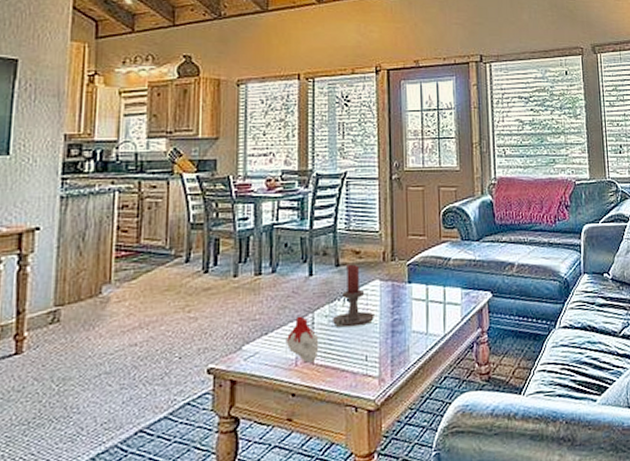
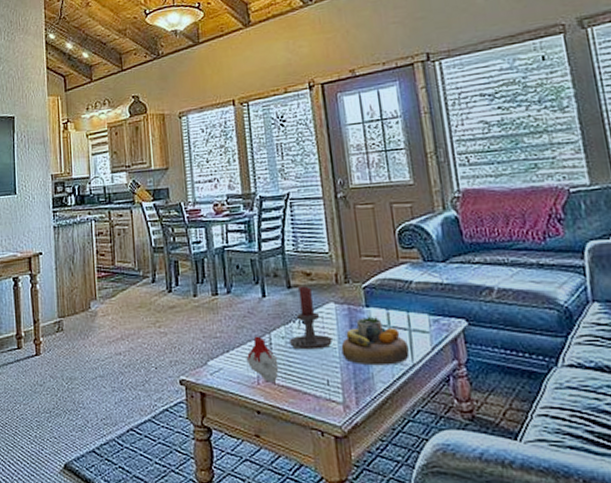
decorative bowl: none [382,291,442,339] -> present [341,316,410,366]

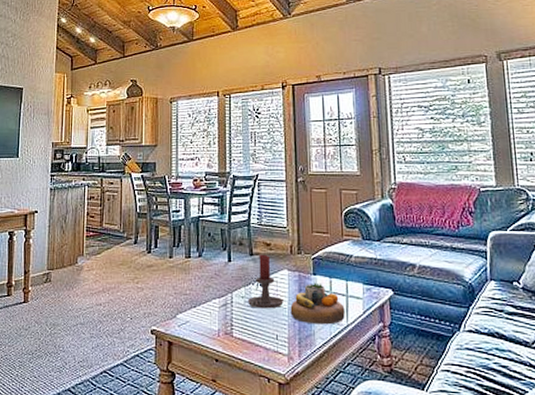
candle: present [246,336,279,382] -> none [210,295,237,335]

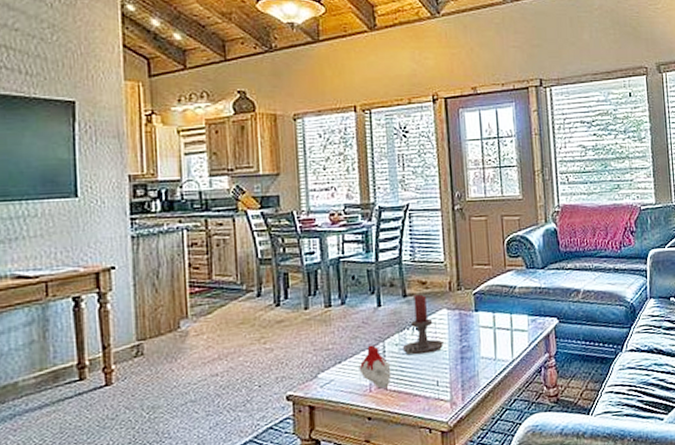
candle: none [210,295,237,335] -> present [359,345,392,389]
decorative bowl: present [290,282,345,325] -> none [451,319,510,365]

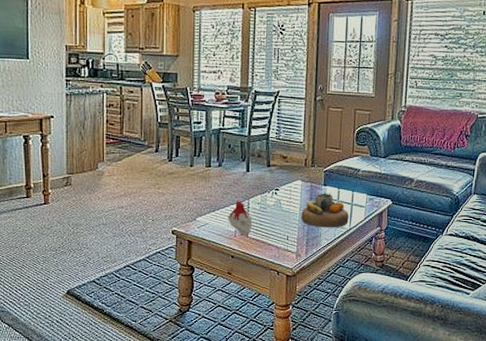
candle holder: present [402,294,443,356] -> none [262,166,295,214]
decorative bowl: none [451,319,510,365] -> present [301,192,349,228]

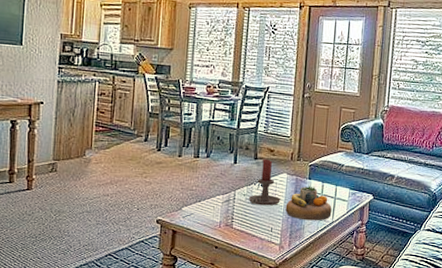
candle: present [228,201,253,236] -> none [213,192,238,227]
candle holder: none [262,166,295,214] -> present [248,159,280,206]

